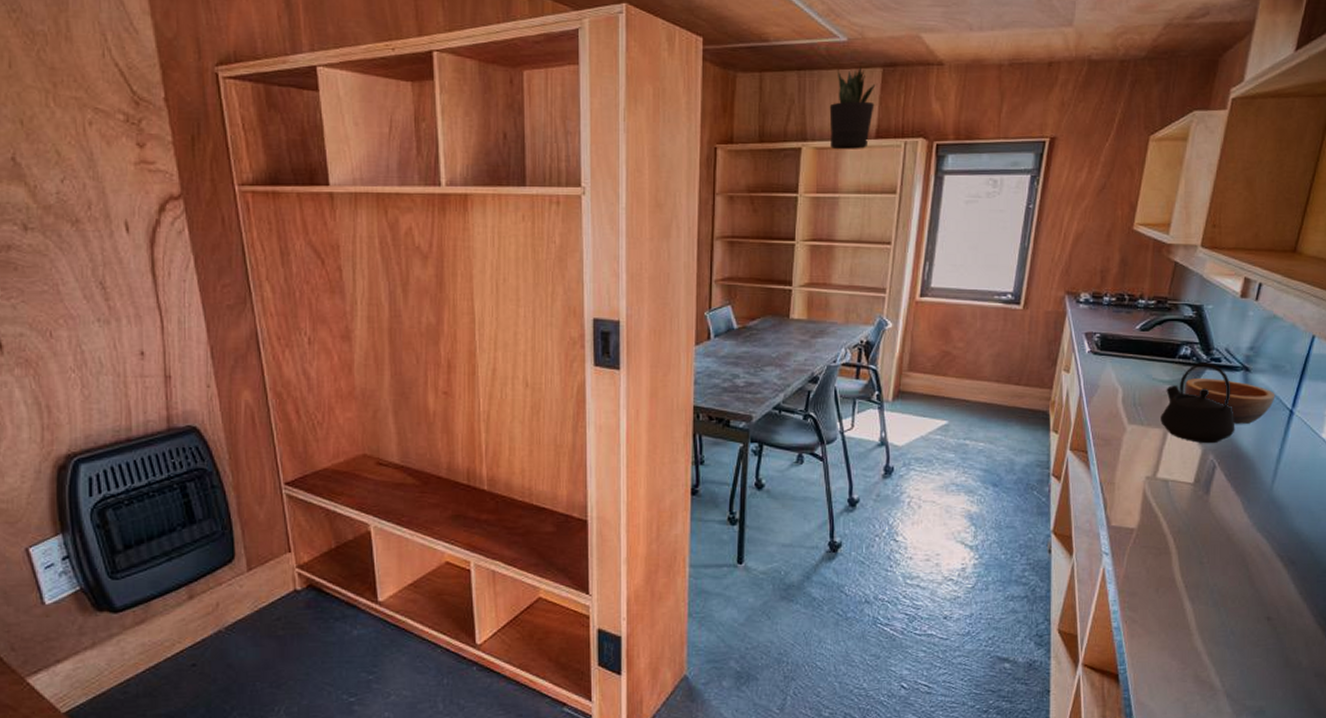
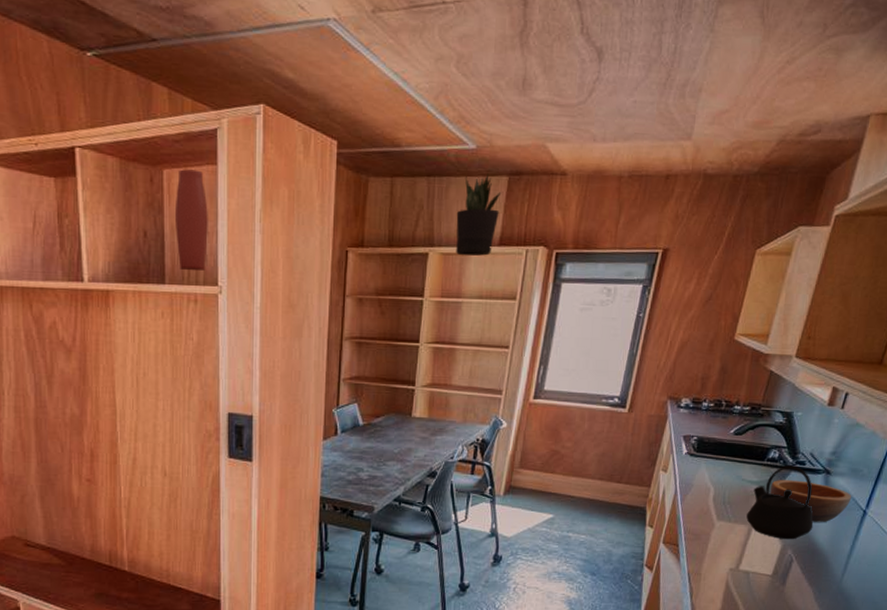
vase: none [535,70,570,173] -> present [174,169,208,272]

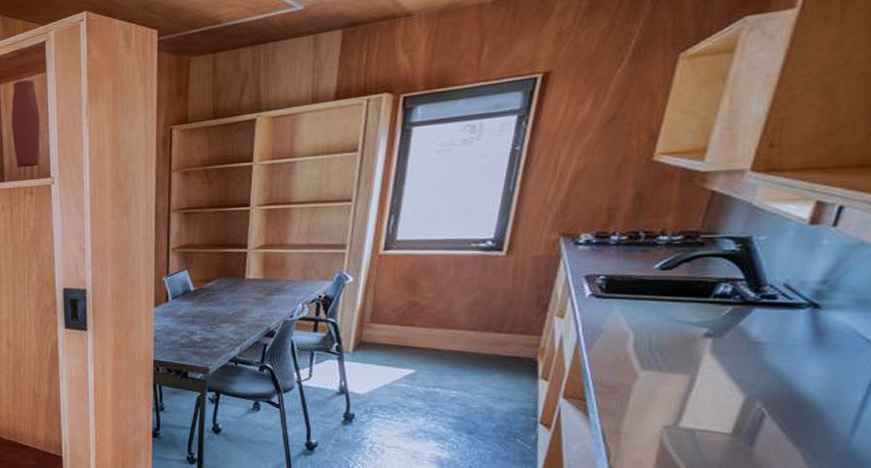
planter: present [456,173,502,257] -> none [285,31,335,117]
kettle: present [746,465,813,540] -> none [686,300,796,391]
bowl: present [770,480,852,522] -> none [722,318,860,368]

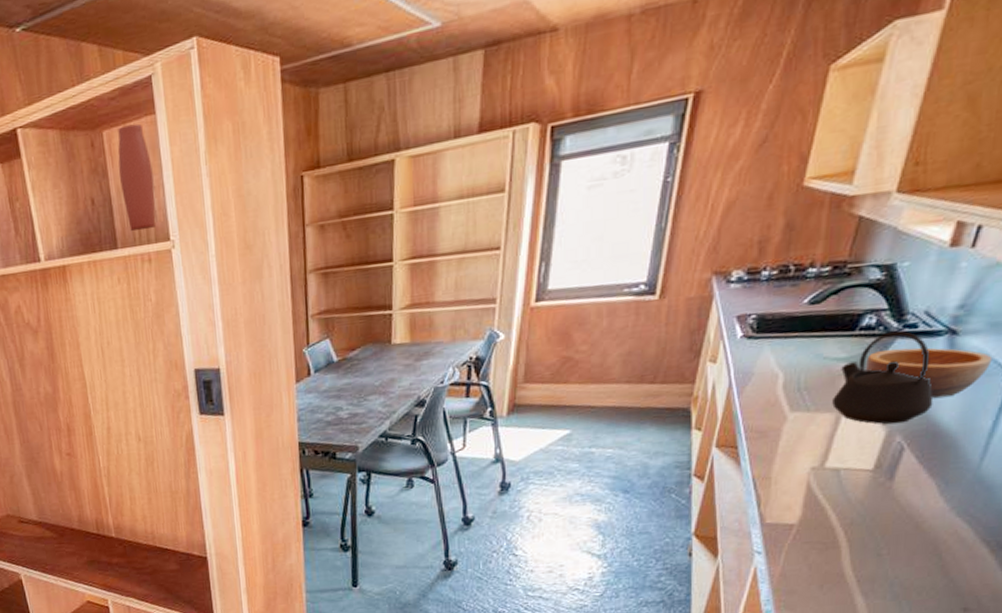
kettle: none [686,300,796,391] -> present [832,330,933,424]
bowl: none [722,318,860,368] -> present [866,347,993,398]

